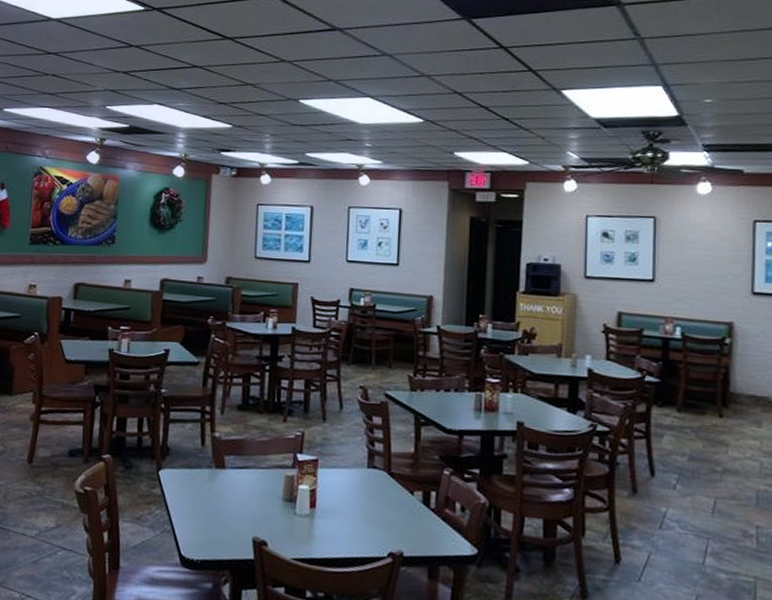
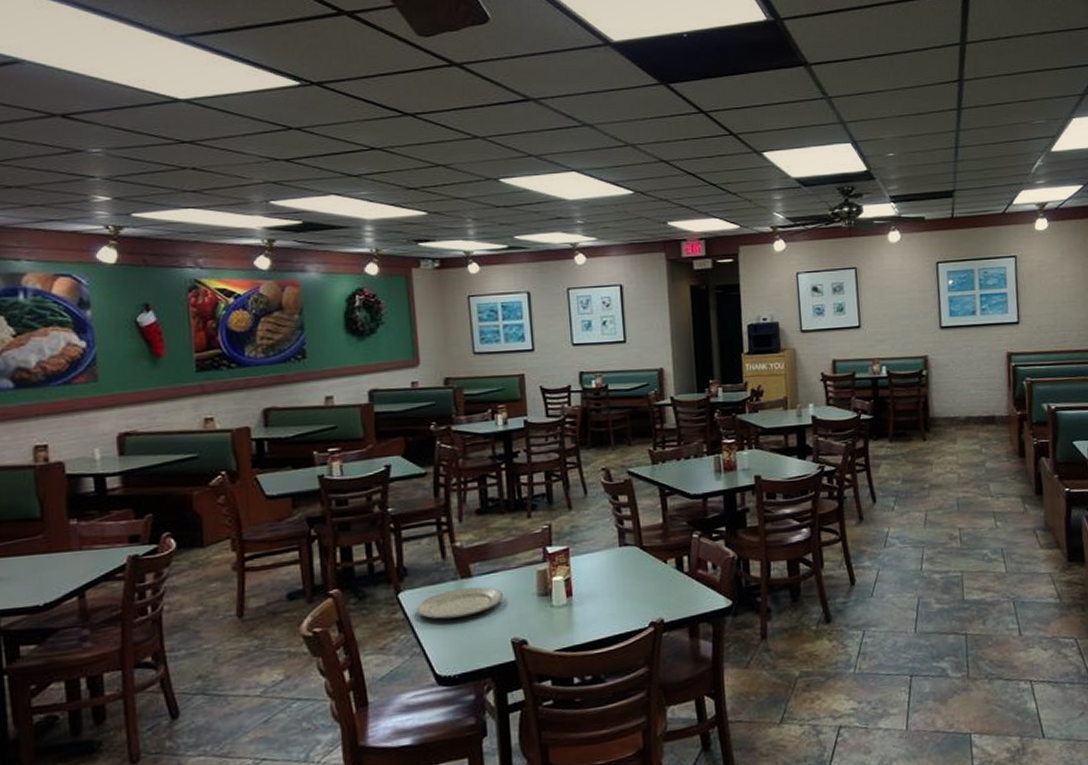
plate: none [172,477,252,506] -> present [416,587,504,619]

